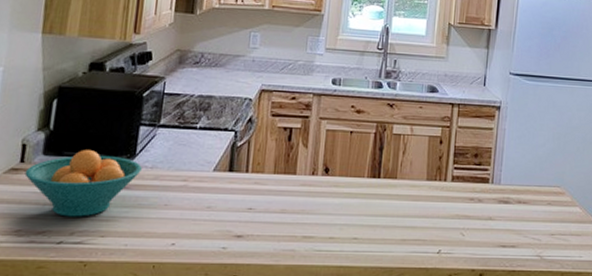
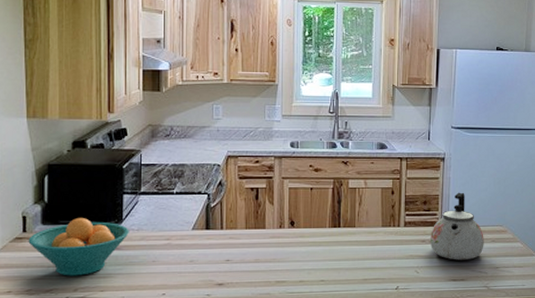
kettle: none [479,146,540,224] -> present [431,192,484,260]

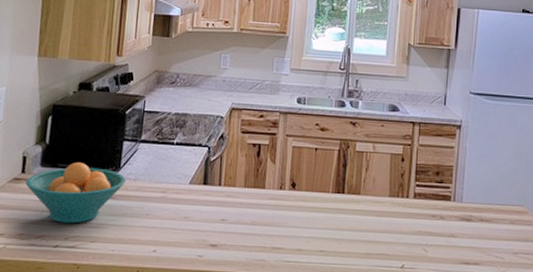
kettle: present [431,192,484,260] -> none [442,164,502,242]

